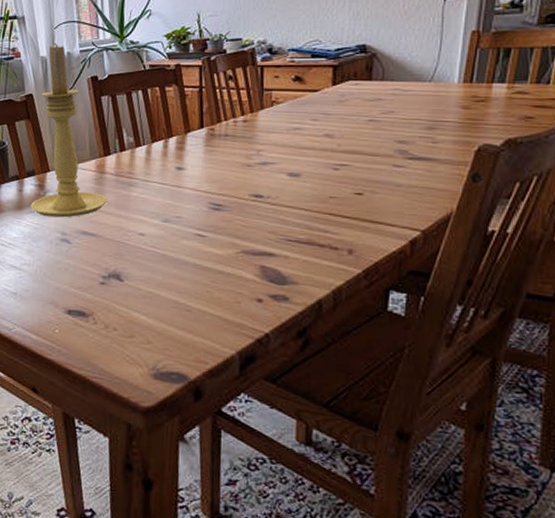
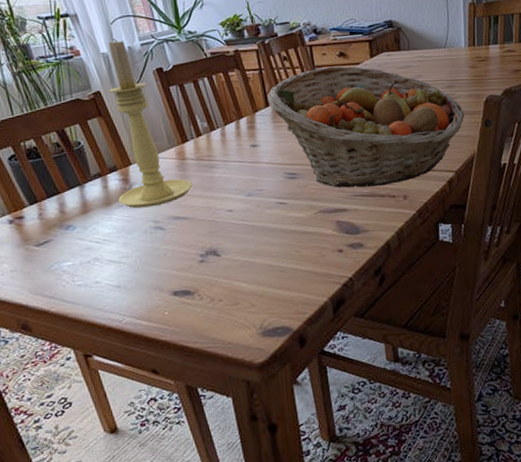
fruit basket: none [204,91,446,234] -> present [267,66,465,188]

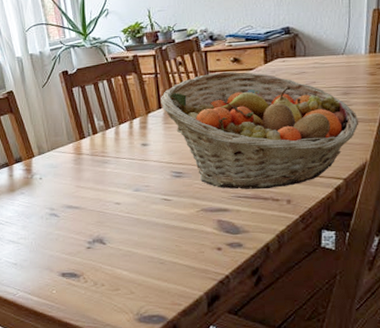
candle holder: present [107,38,193,209] -> none [20,43,86,196]

